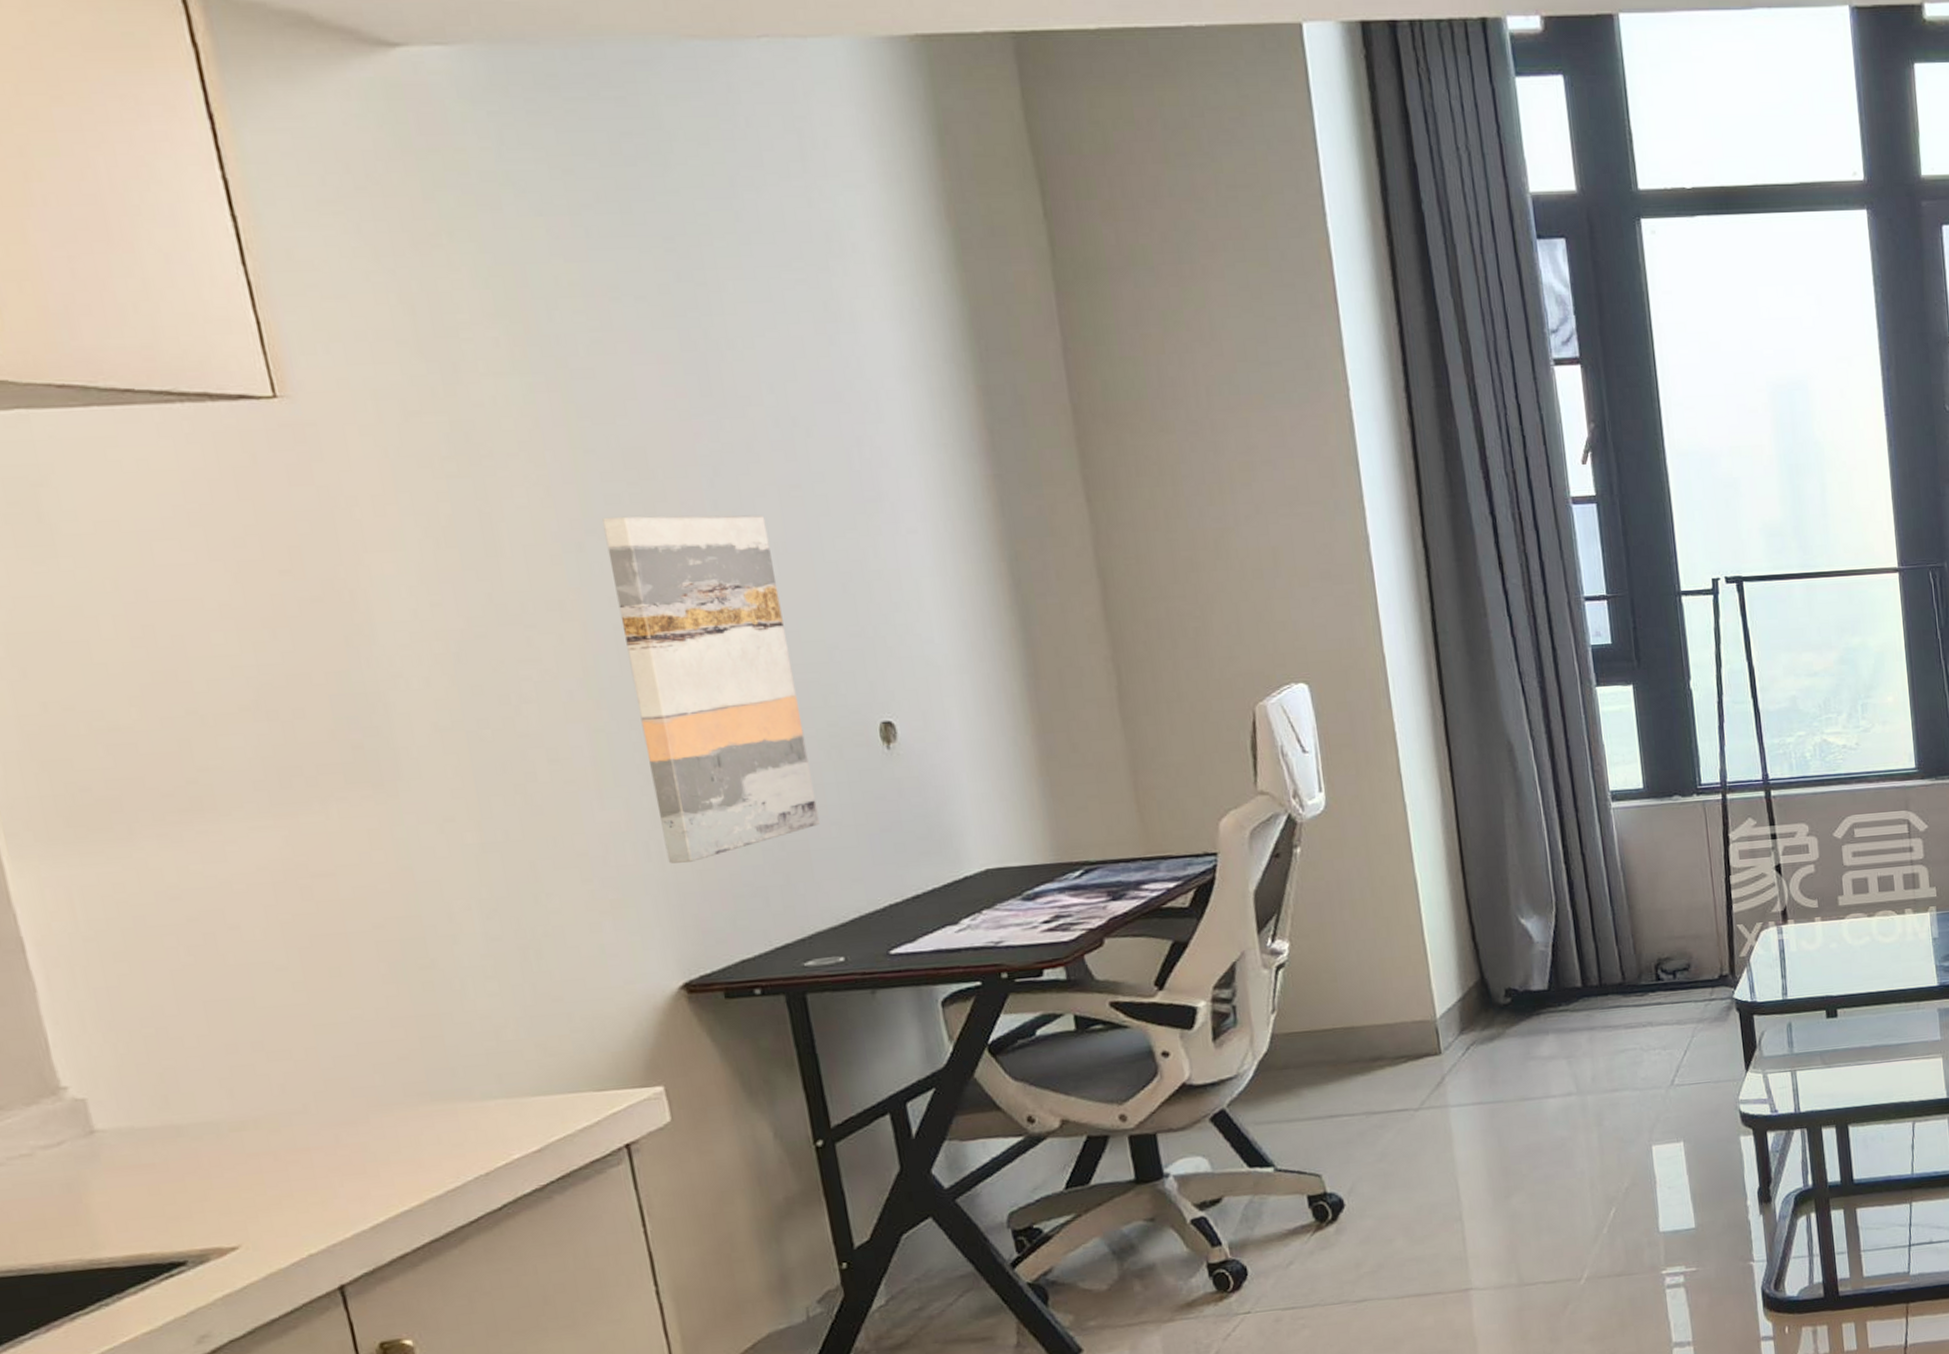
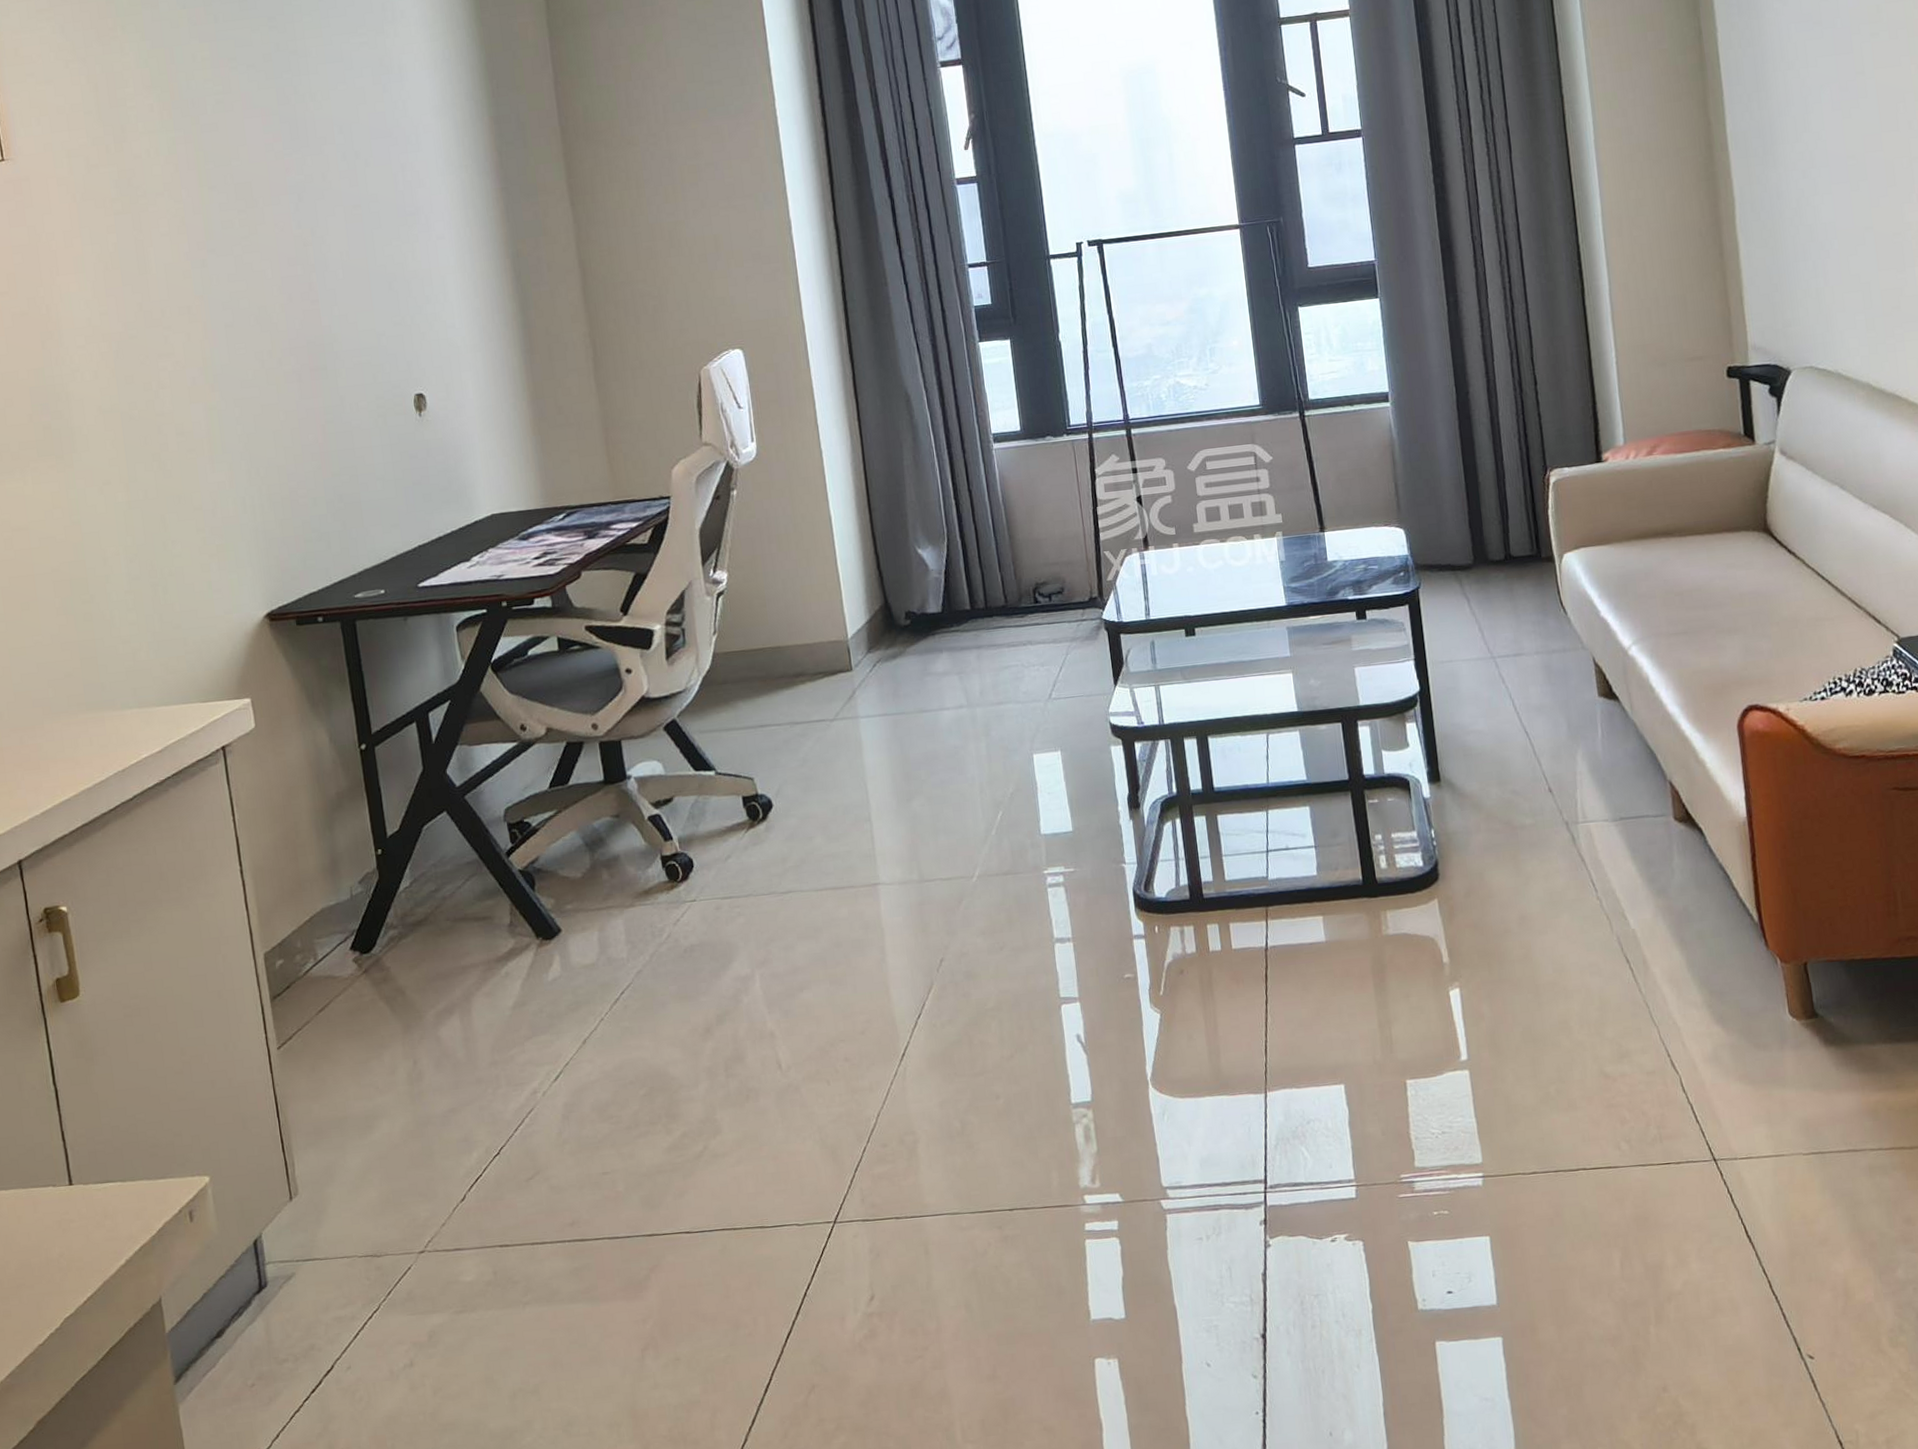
wall art: present [602,515,820,864] -> none [220,231,368,515]

